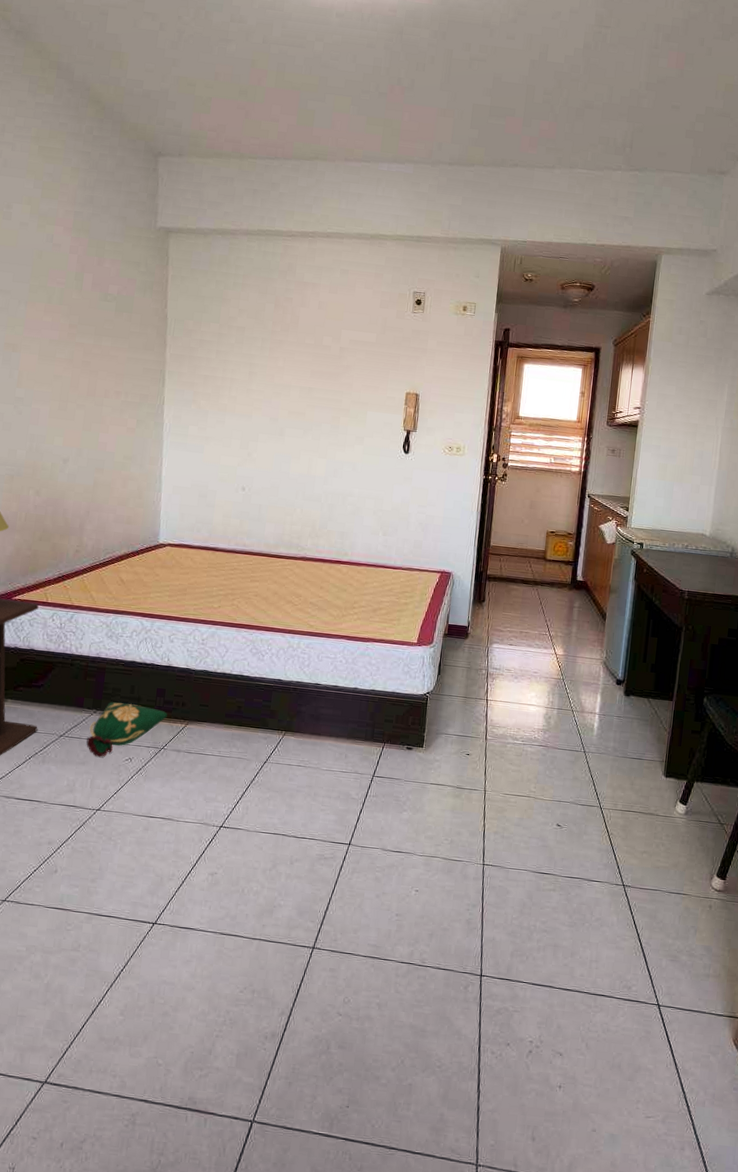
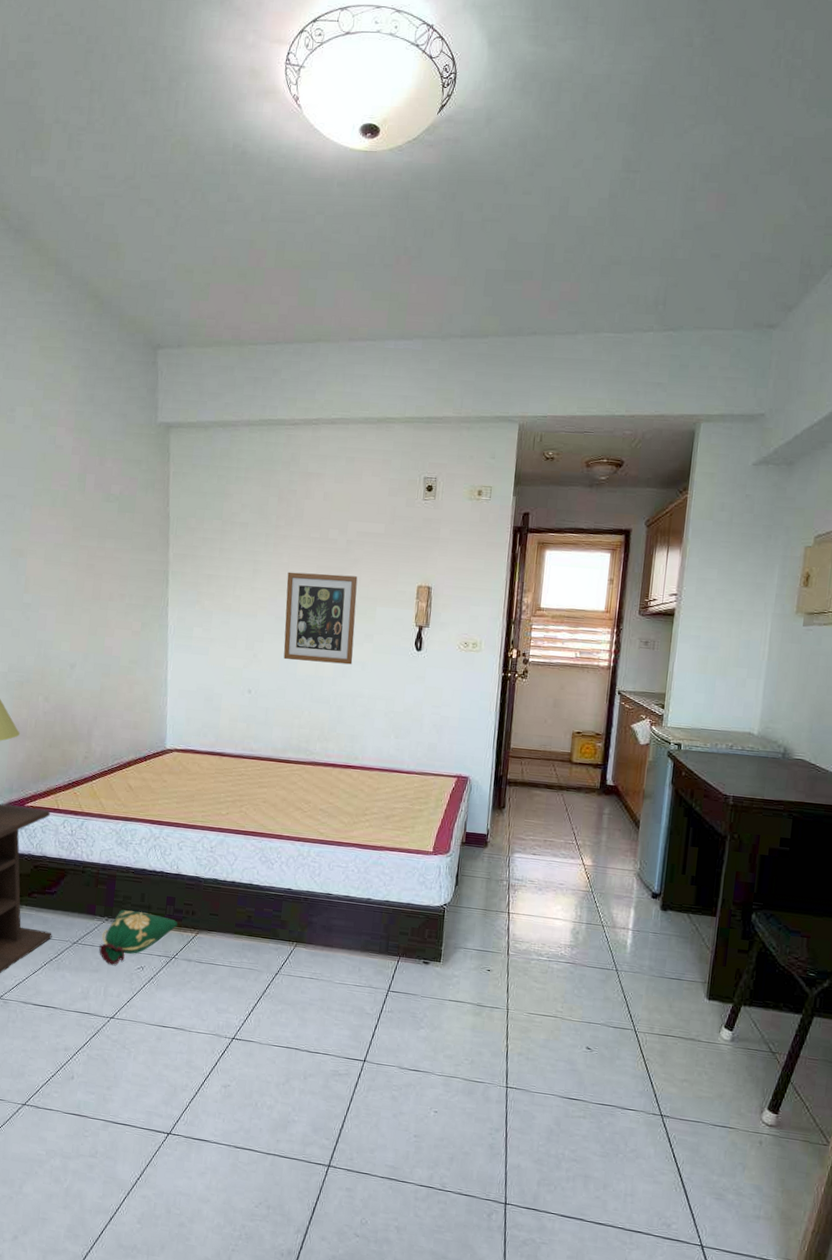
wall art: none [277,375,350,465] -> present [283,572,358,665]

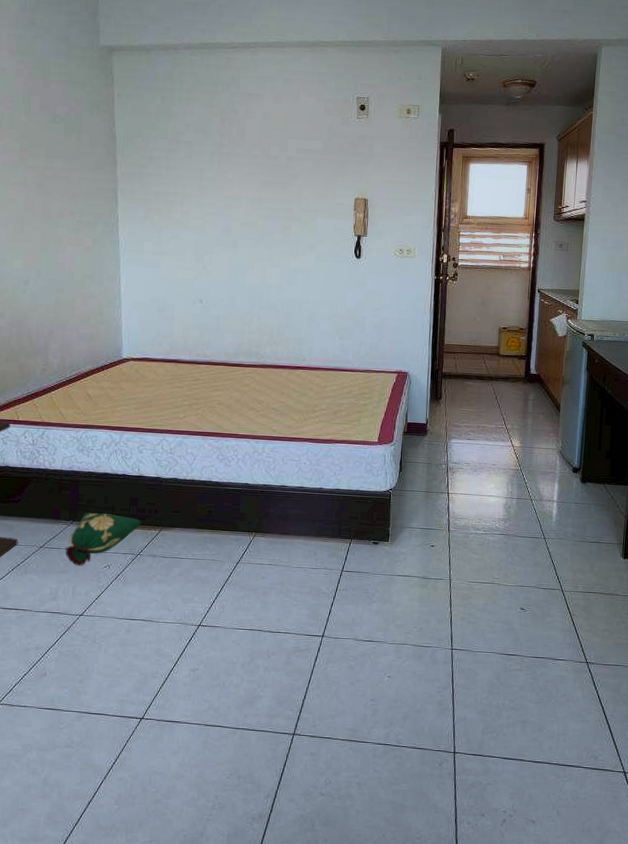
wall art: present [283,572,358,665] -> none [232,187,299,273]

